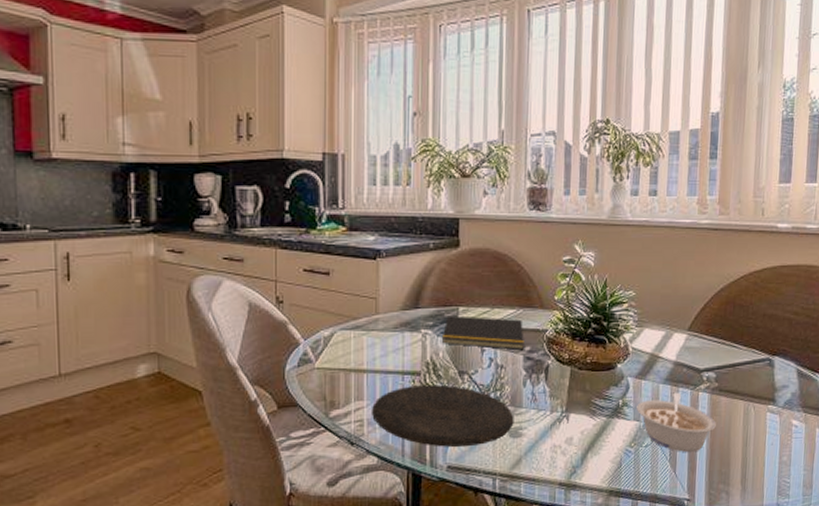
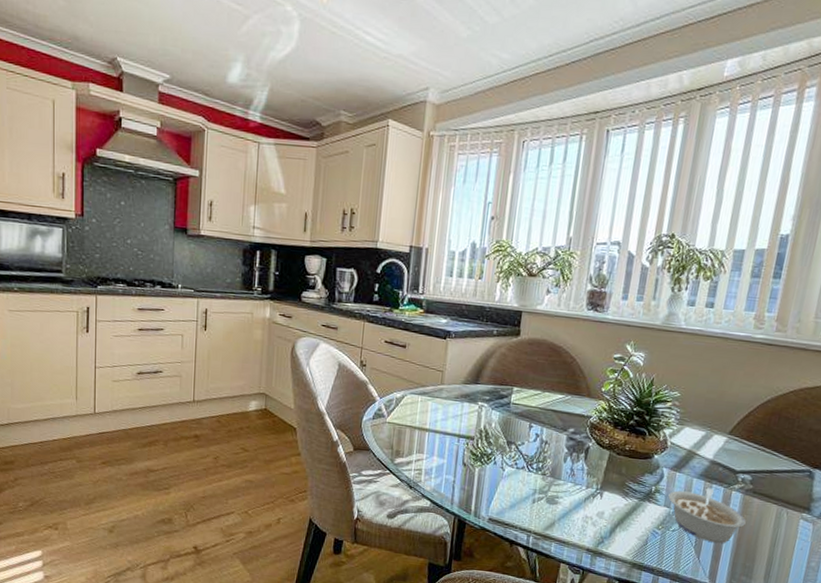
plate: present [370,384,514,447] -> none [428,447,553,506]
notepad: present [443,315,524,350] -> none [496,393,570,430]

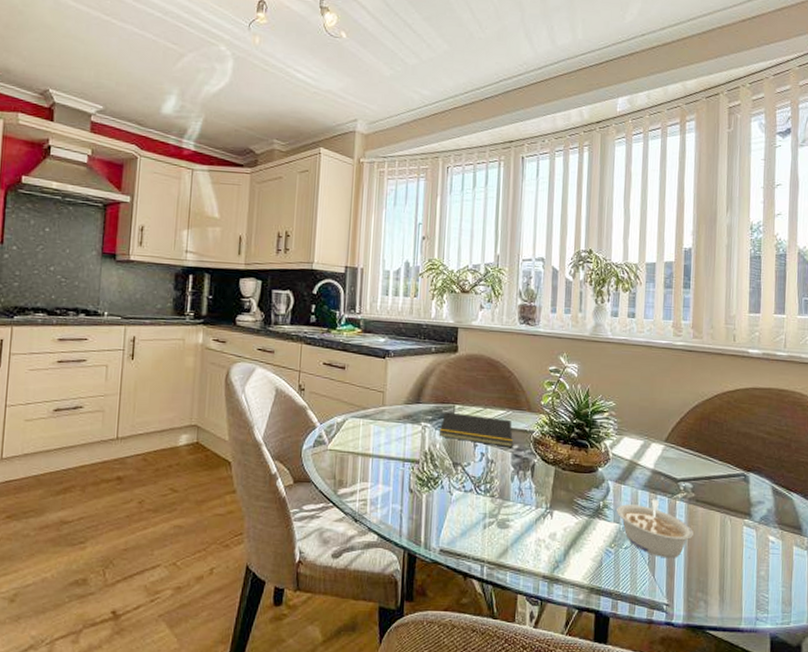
notepad: none [496,393,570,430] -> present [440,412,513,447]

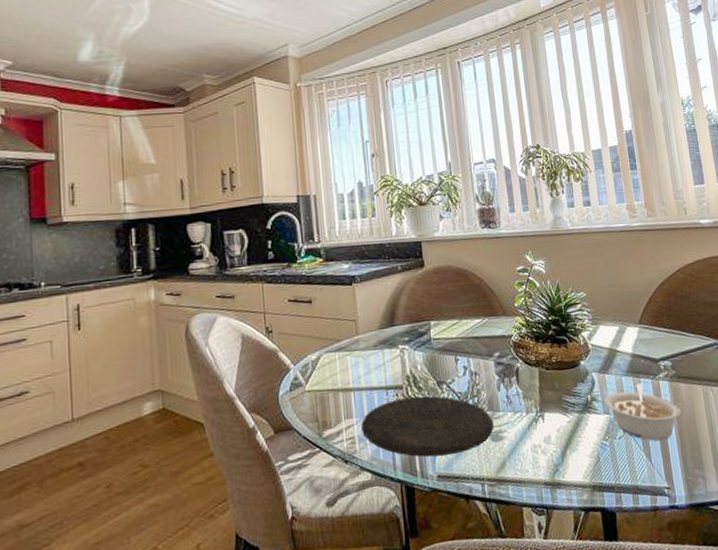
plate: none [374,472,502,533] -> present [360,395,494,457]
notepad: present [440,412,513,447] -> none [419,327,494,358]

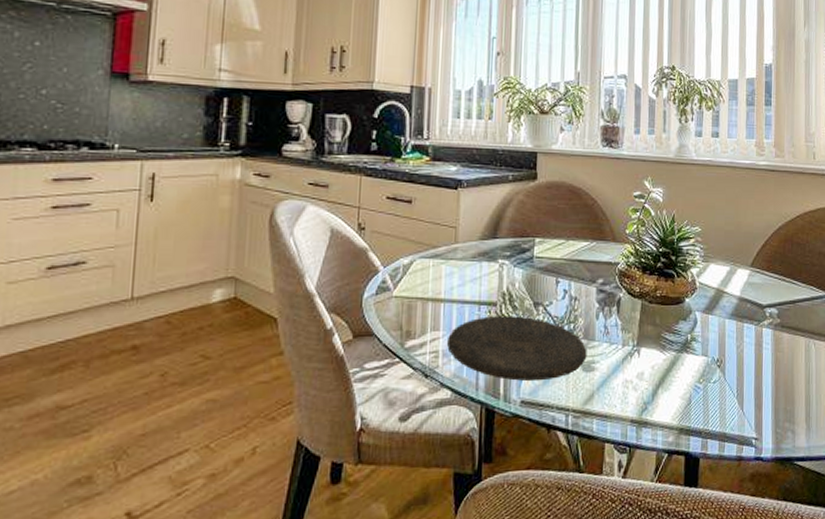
legume: present [604,383,681,441] -> none [704,328,780,390]

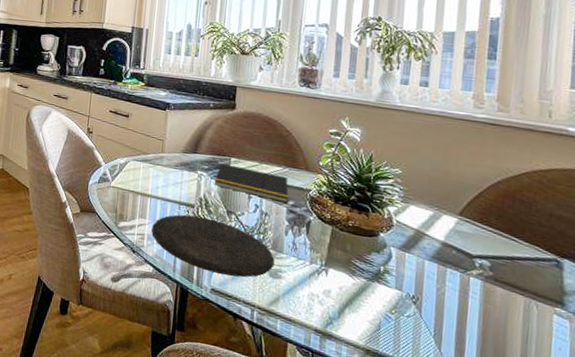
notepad: none [519,246,597,282] -> present [215,163,289,203]

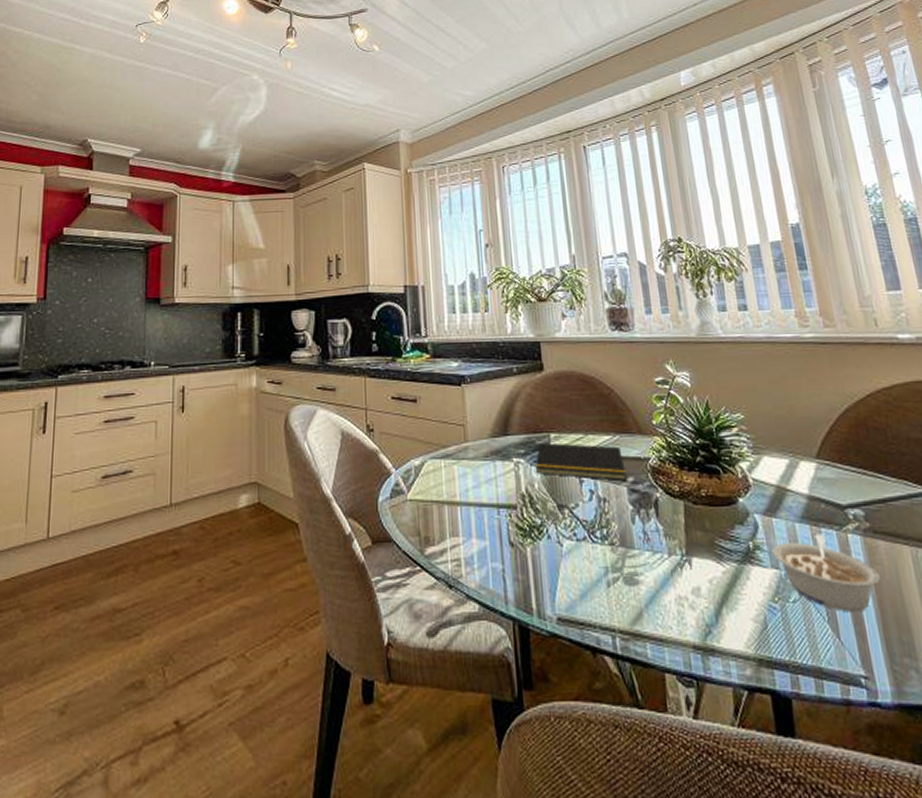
plate: present [151,214,275,278] -> none [467,520,628,594]
legume: none [399,271,490,335] -> present [772,533,880,613]

